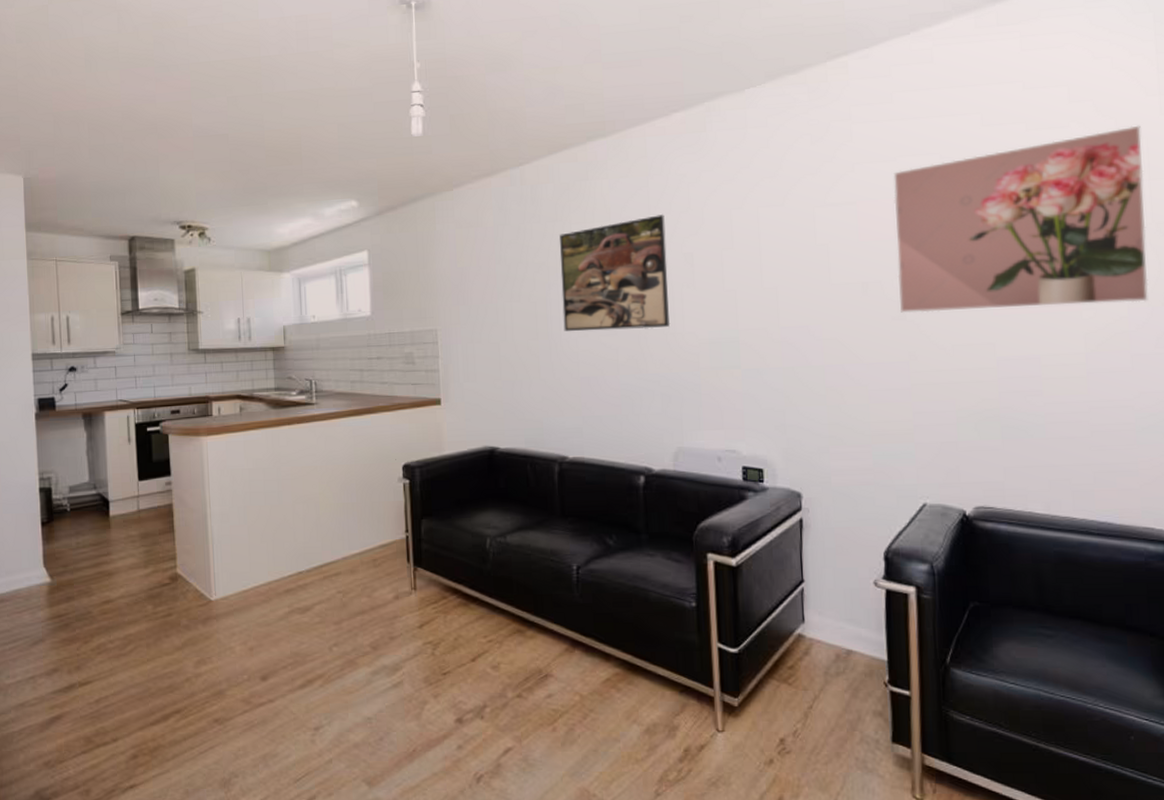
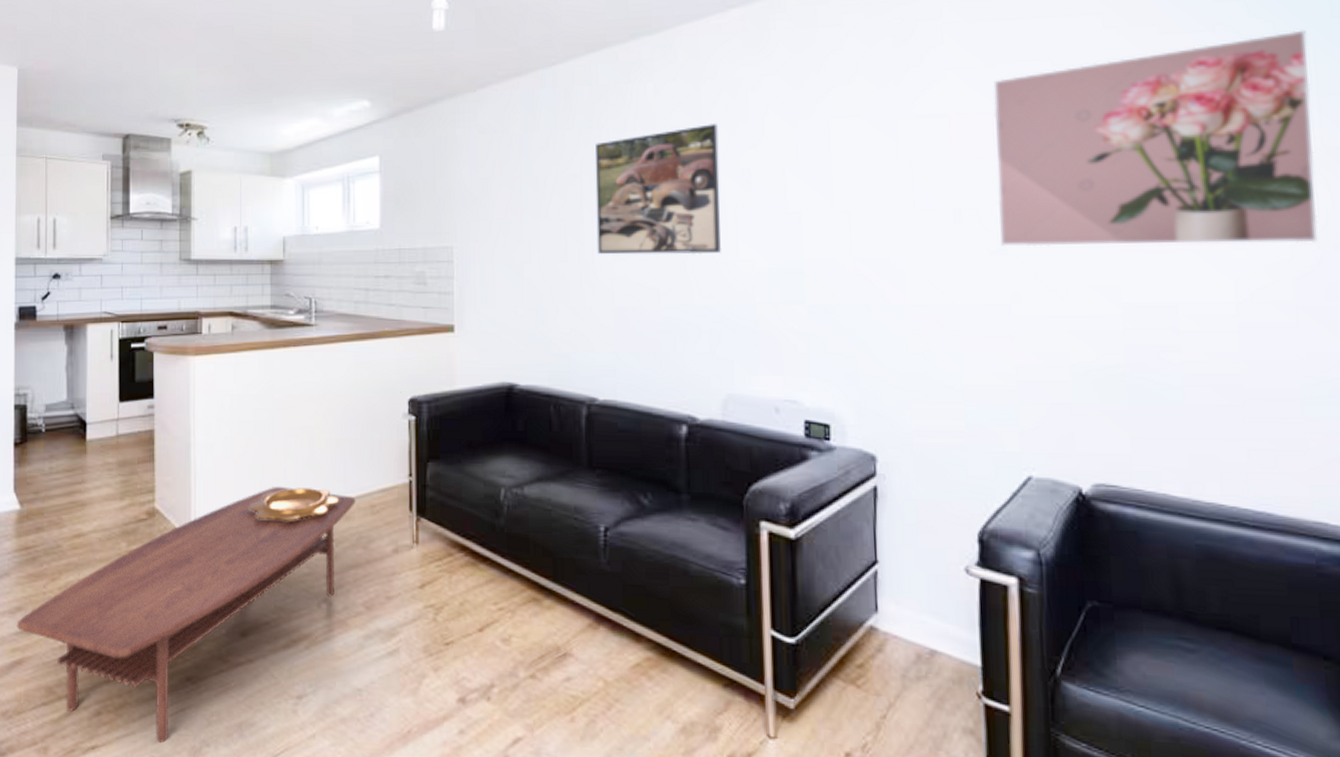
coffee table: none [54,547,359,778] -> present [16,486,356,744]
decorative bowl: none [263,547,344,578] -> present [249,487,339,521]

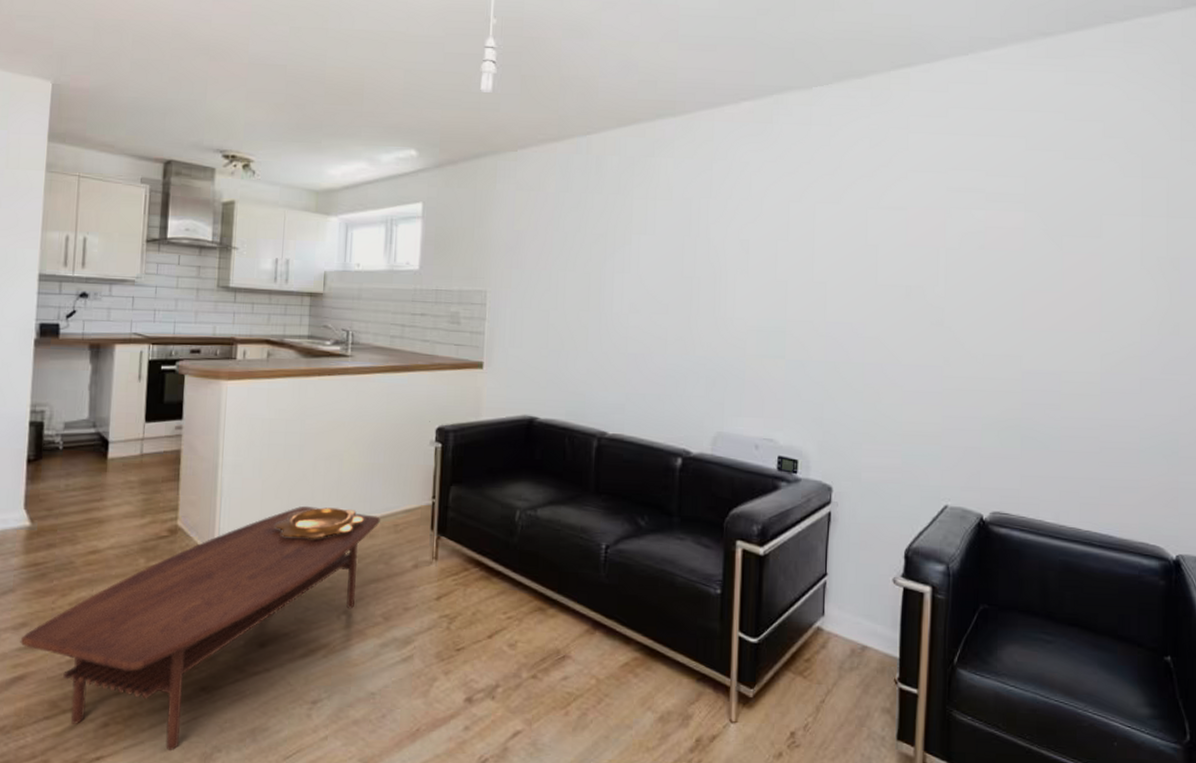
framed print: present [595,124,722,255] -> none [615,199,725,311]
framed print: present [993,30,1318,247] -> none [939,165,1163,330]

